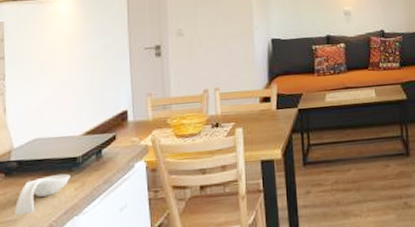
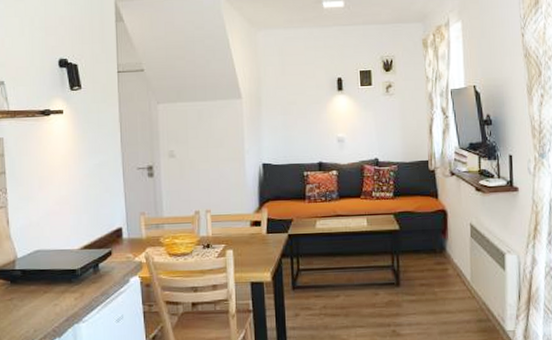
spoon rest: present [15,174,70,216] -> none [21,284,70,320]

